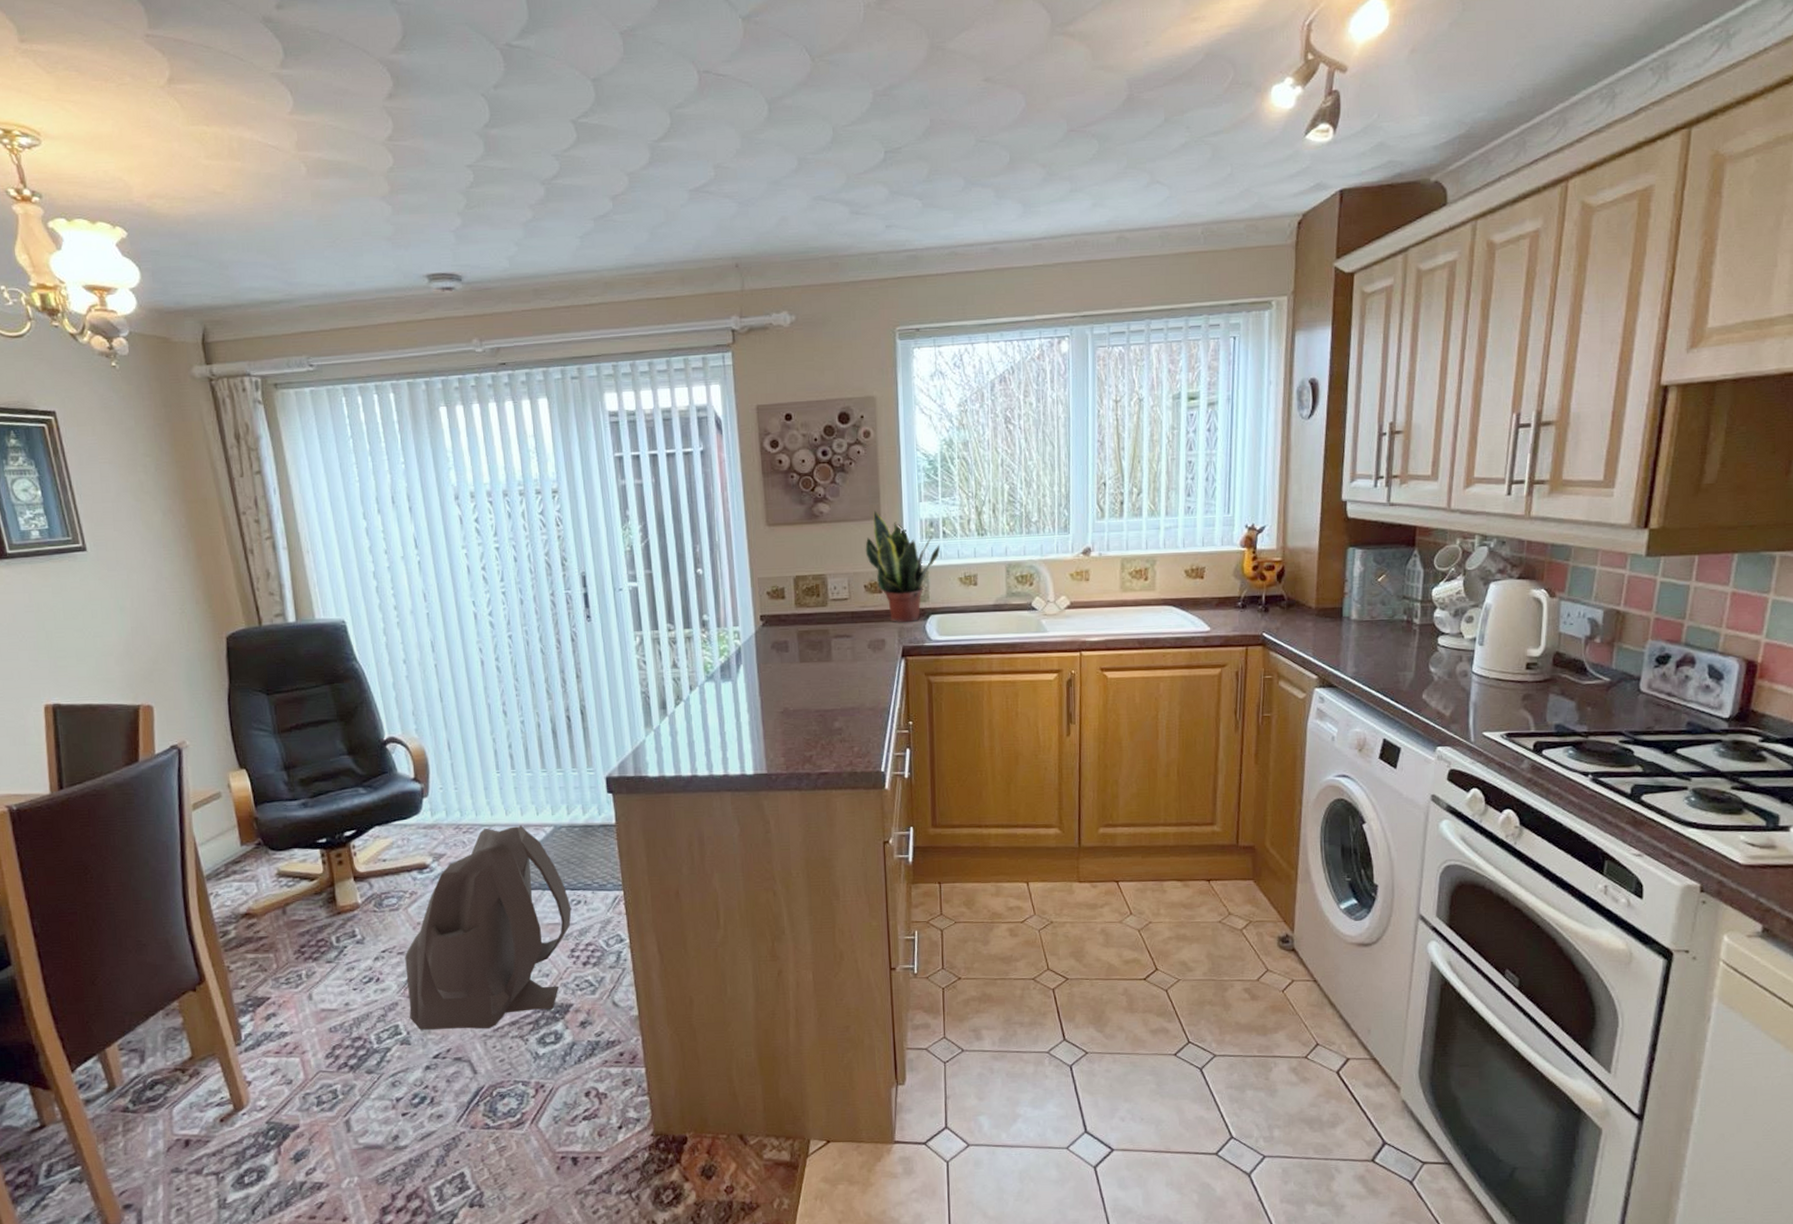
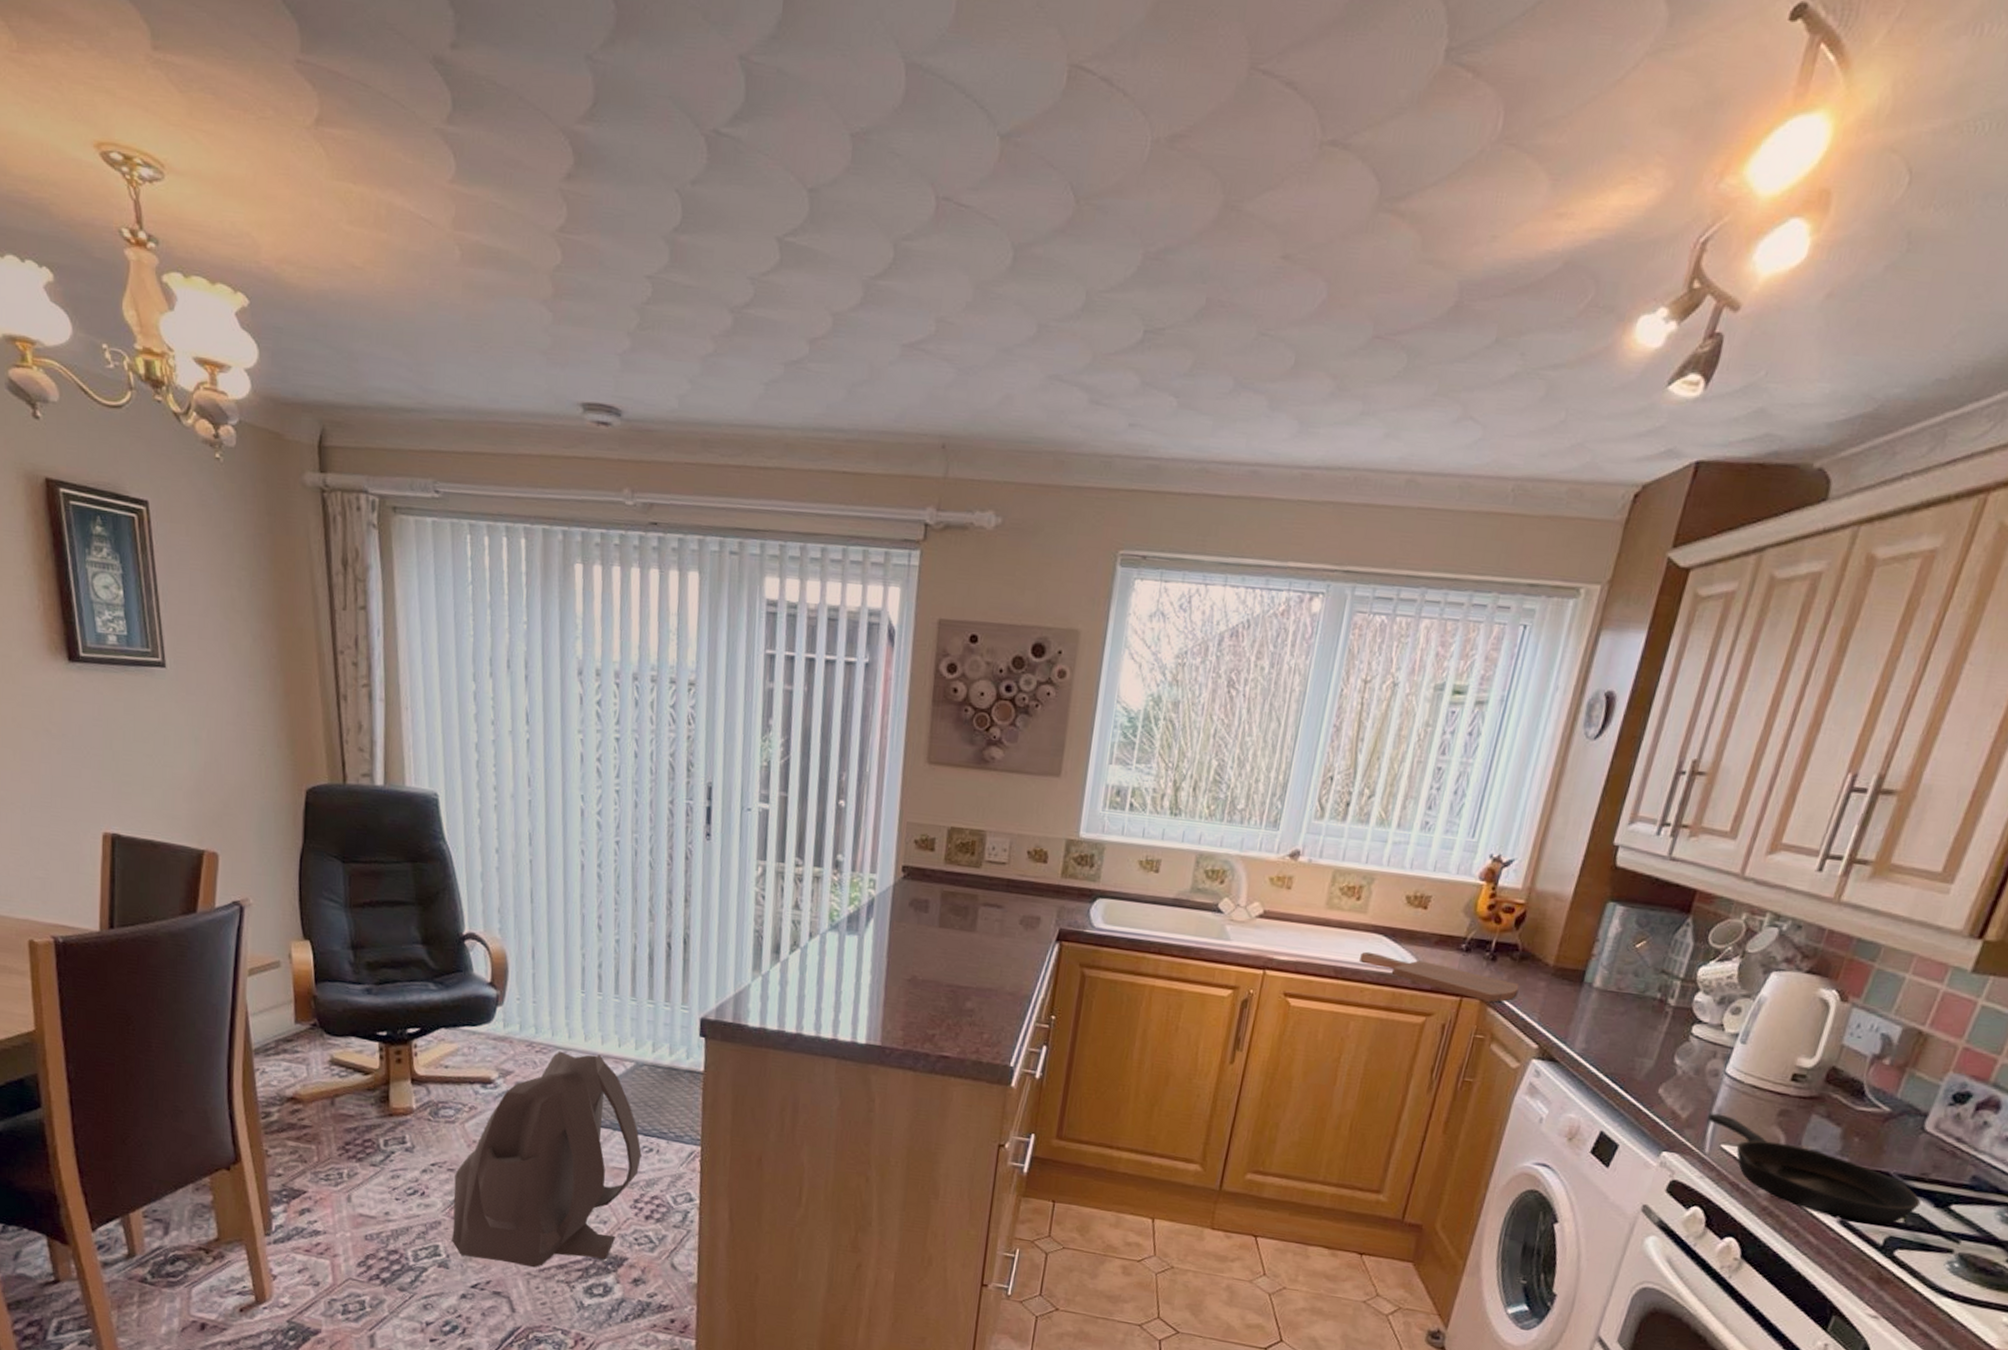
potted plant: present [865,510,940,622] -> none [1035,766,1123,903]
cutting board: none [1157,622,1292,647] -> present [1360,951,1519,1002]
frying pan: none [1467,707,1652,778] -> present [1708,1113,1921,1226]

